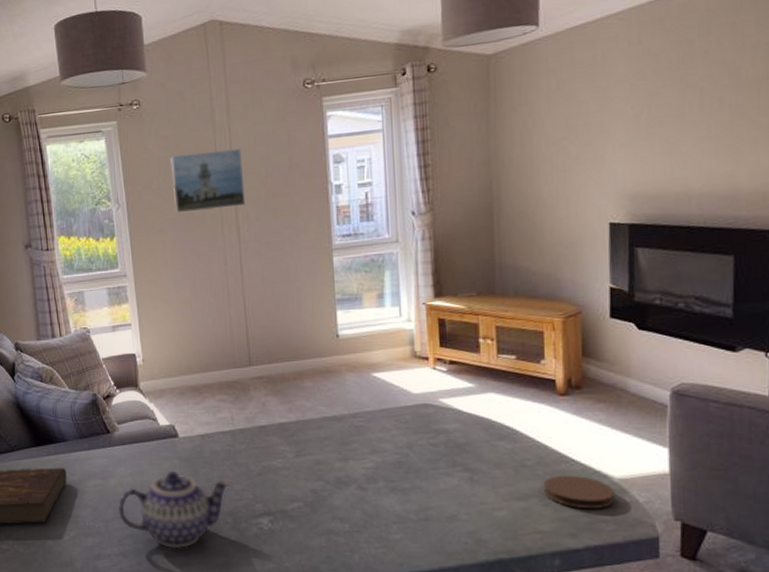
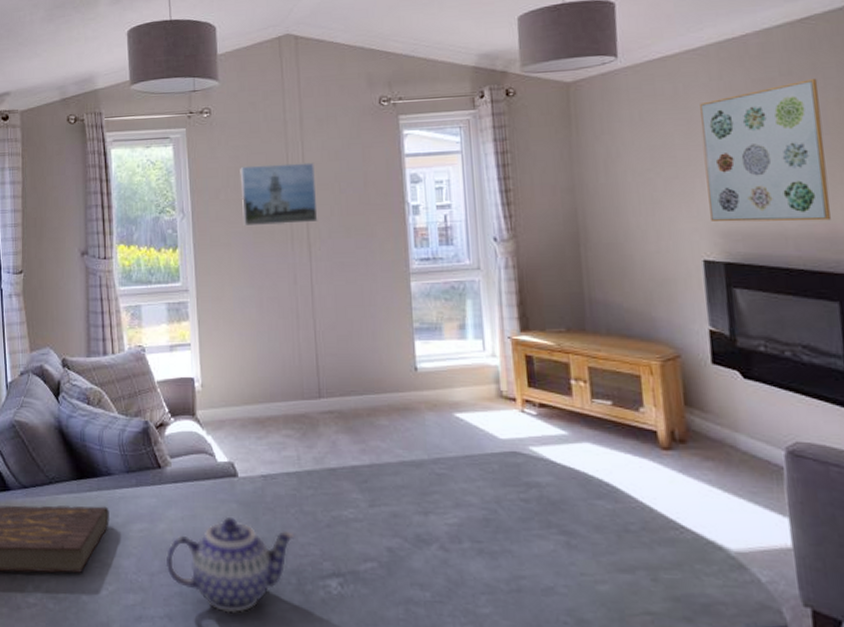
coaster: present [544,475,615,508] -> none [651,544,734,587]
wall art: none [616,38,736,186] -> present [700,79,831,222]

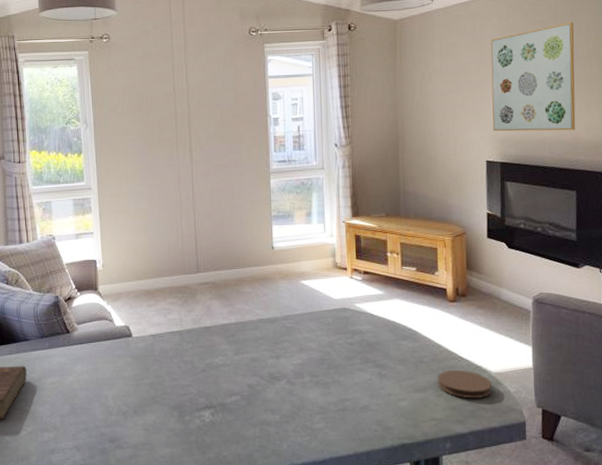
teapot: present [165,516,295,614] -> none [73,368,177,442]
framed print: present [240,162,318,227] -> none [134,82,198,135]
coaster: none [651,544,734,587] -> present [438,369,492,398]

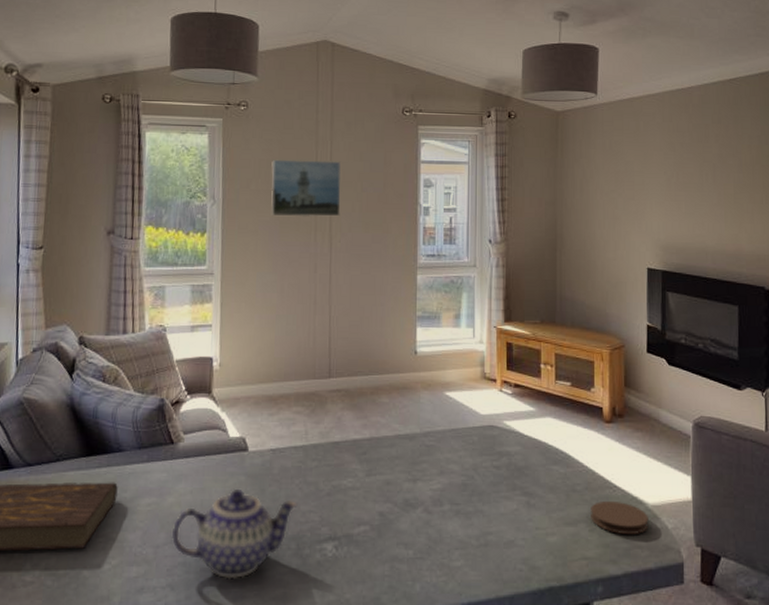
teapot: none [73,368,177,442] -> present [171,488,298,579]
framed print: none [134,82,198,135] -> present [270,159,341,217]
wall art: present [490,22,576,132] -> none [654,128,739,241]

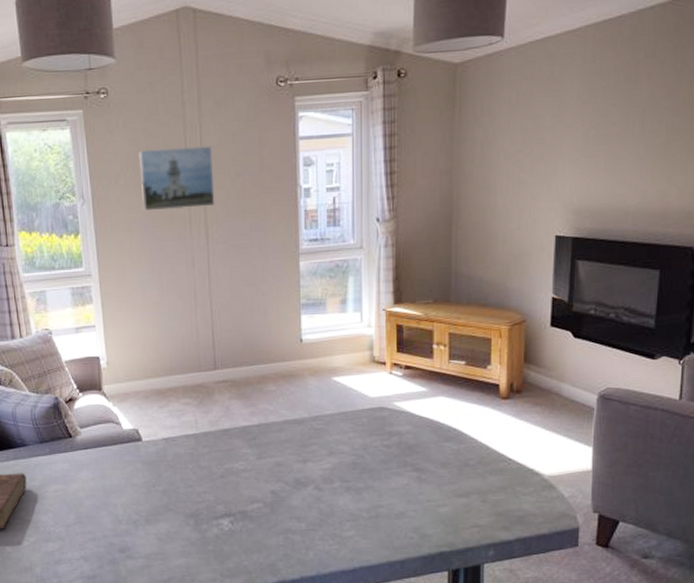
teapot: present [171,488,298,579] -> none [79,474,193,552]
coaster: present [591,500,649,534] -> none [483,473,544,503]

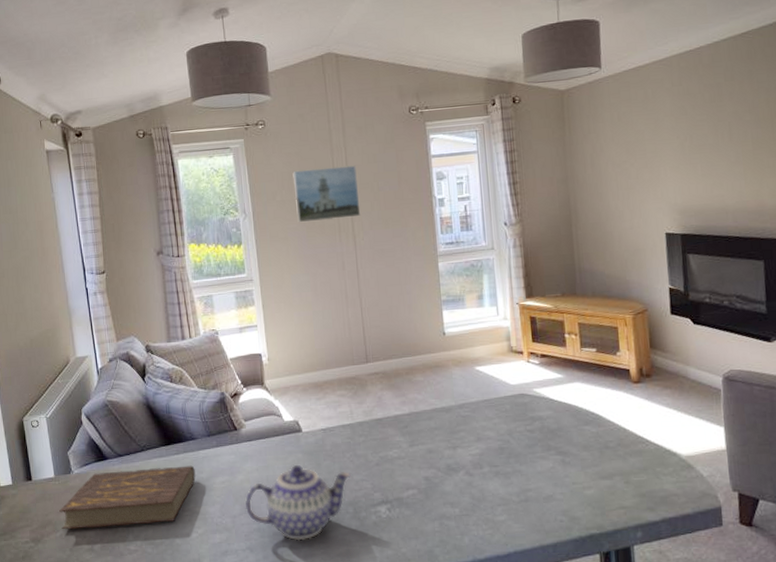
teapot: none [79,474,193,552] -> present [244,464,351,541]

